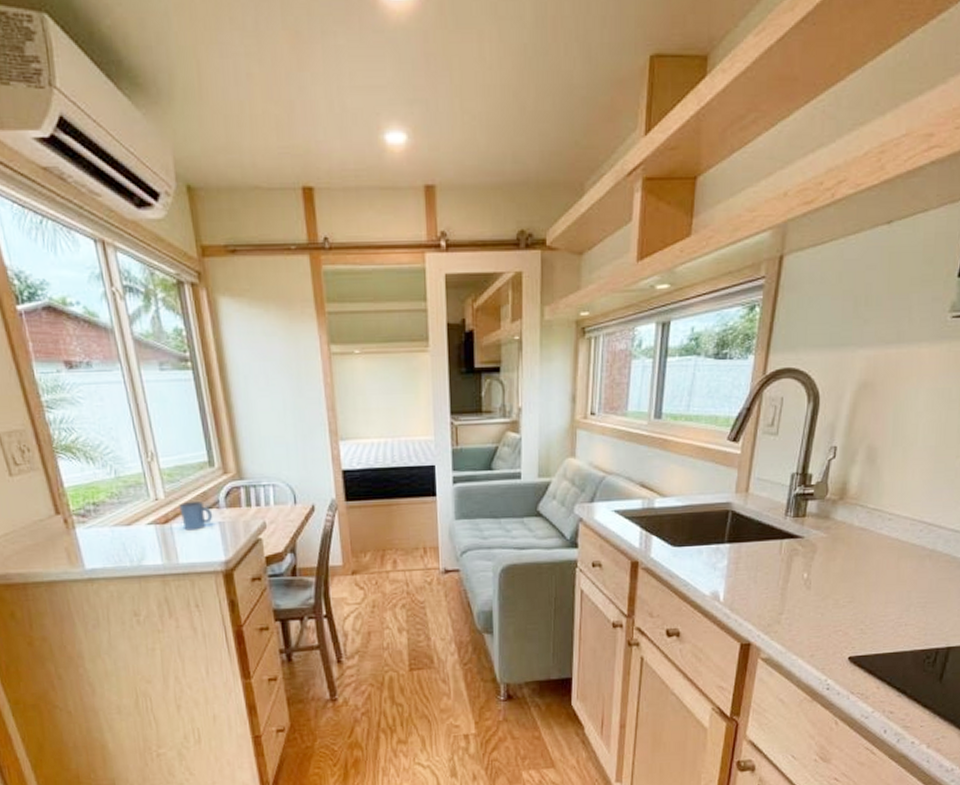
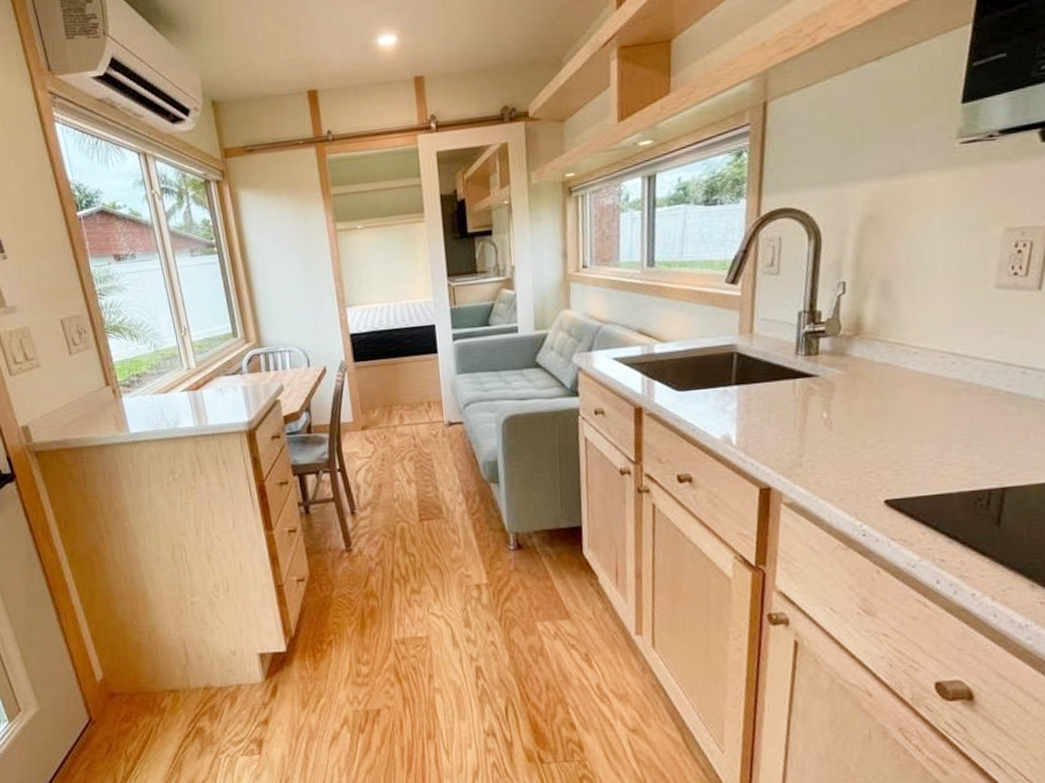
mug: present [179,502,213,531] -> none [208,369,237,395]

